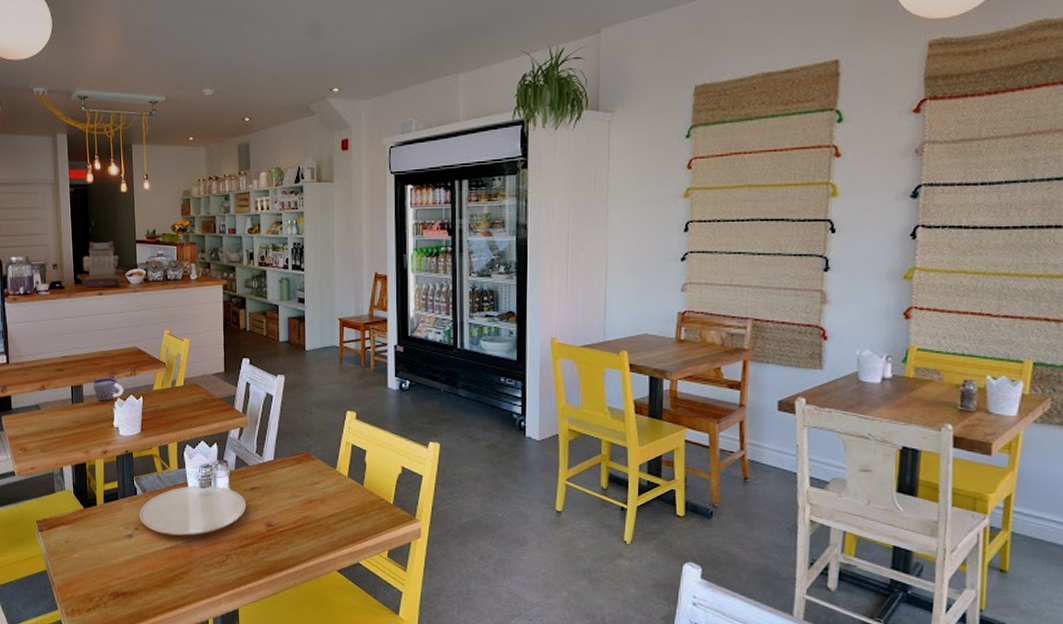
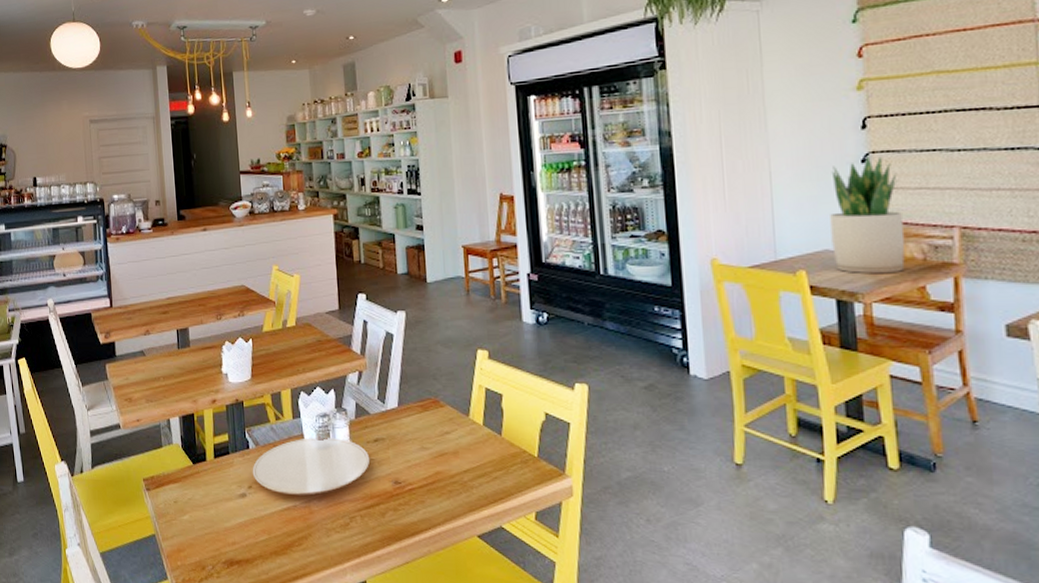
cash register: present [83,241,124,289] -> none [185,173,228,225]
cup: present [92,378,124,402] -> none [199,320,232,346]
planter: none [650,255,710,356] -> present [830,155,906,274]

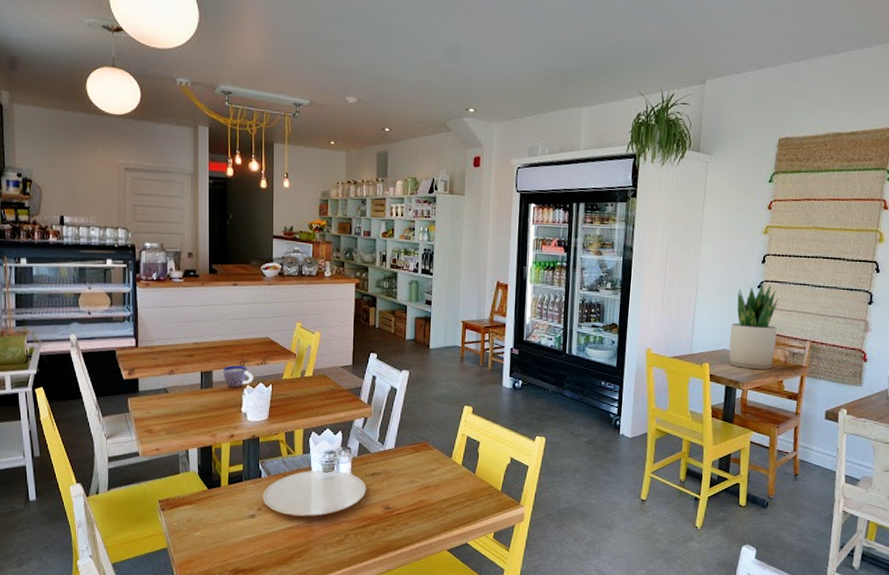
cup: none [199,320,232,346] -> present [223,365,254,388]

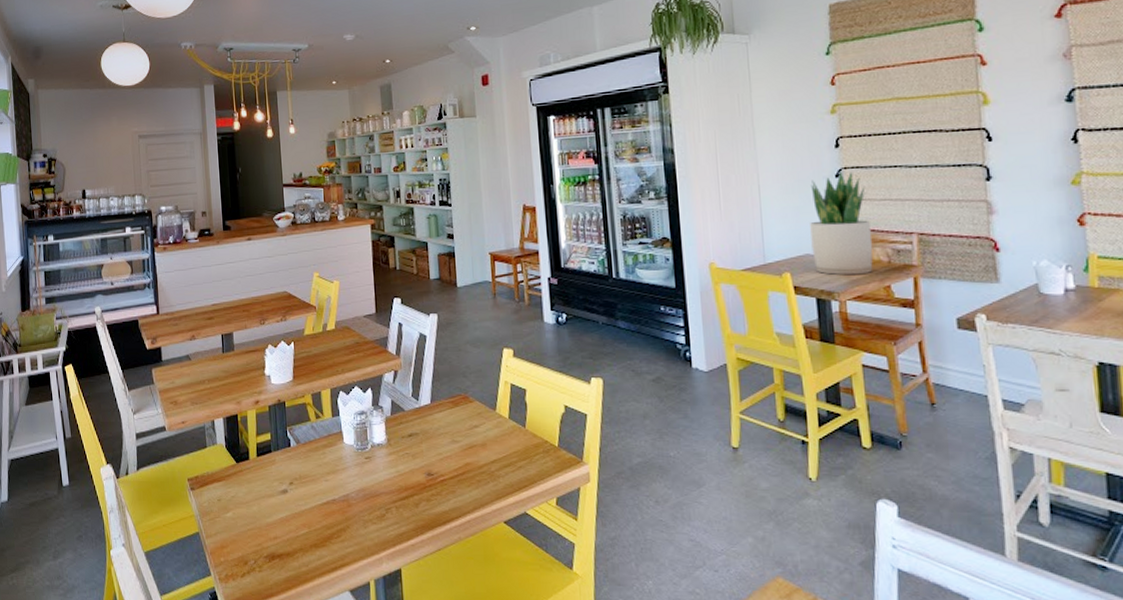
cup: present [223,365,254,388] -> none [243,324,275,349]
plate: present [262,469,366,517] -> none [293,433,404,489]

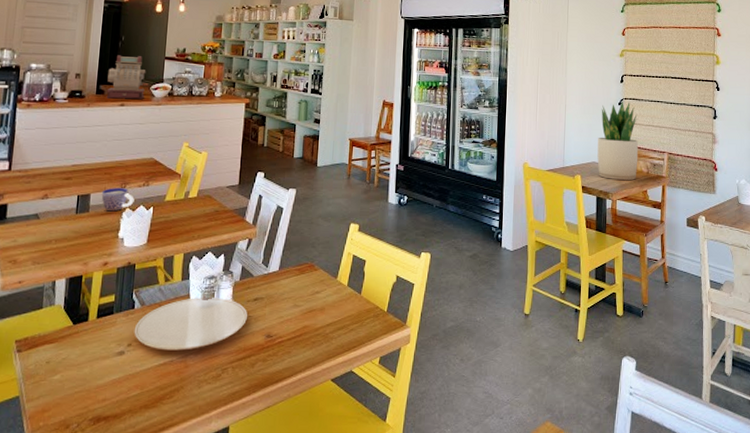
cash register: none [231,186,272,235] -> present [106,55,149,100]
cup: none [243,324,275,349] -> present [101,188,134,212]
plate: none [293,433,404,489] -> present [134,296,247,351]

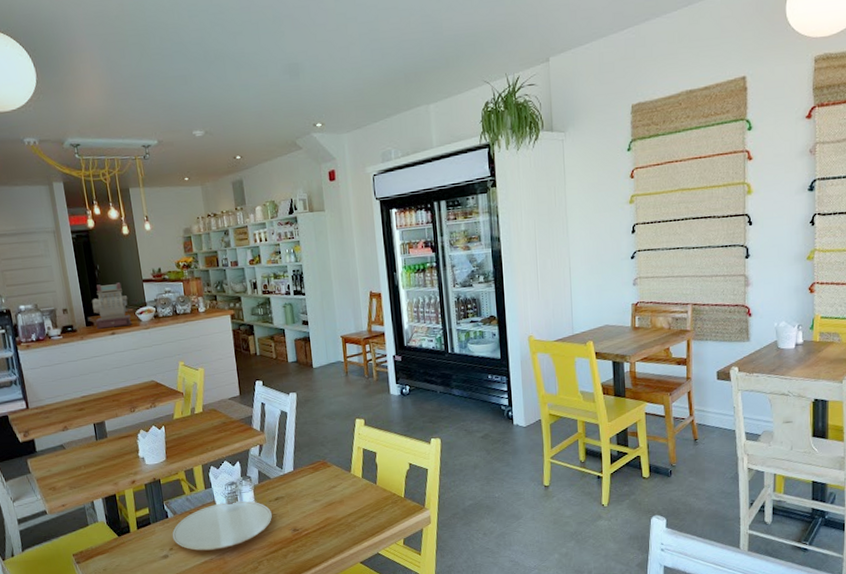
cup: present [101,188,134,212] -> none [114,412,146,435]
planter: present [597,100,639,181] -> none [610,253,658,341]

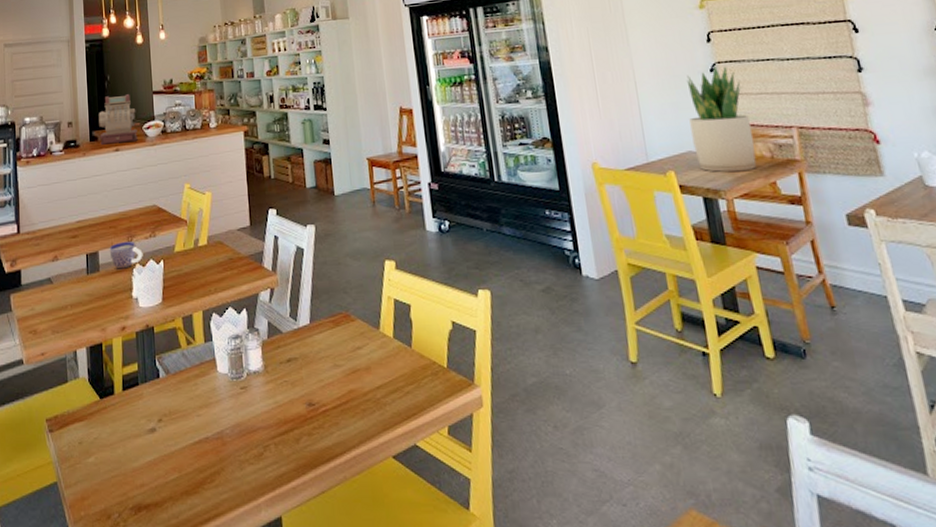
cup: none [114,412,146,435] -> present [109,241,143,269]
plate: present [172,500,272,551] -> none [162,359,283,426]
planter: none [610,253,658,341] -> present [686,65,757,173]

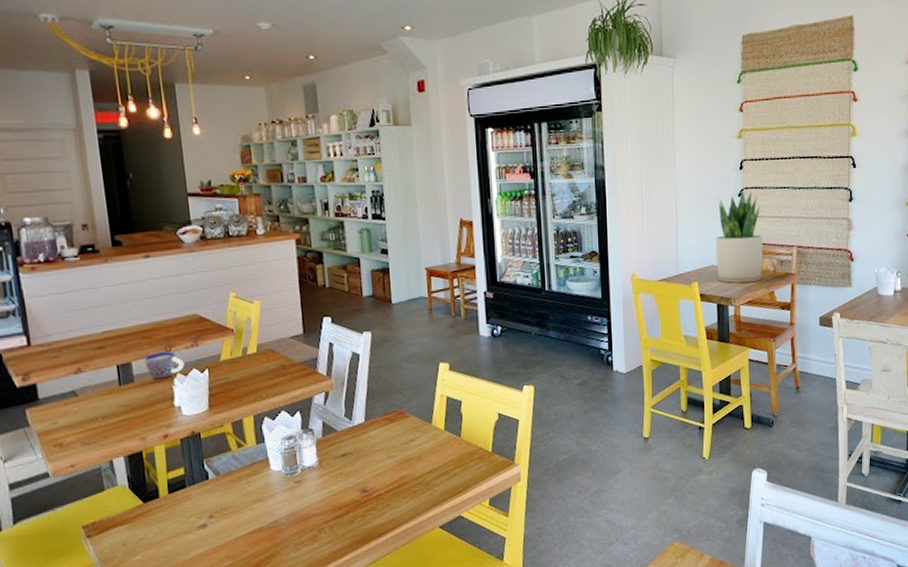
cash register: present [98,94,141,146] -> none [121,195,175,252]

